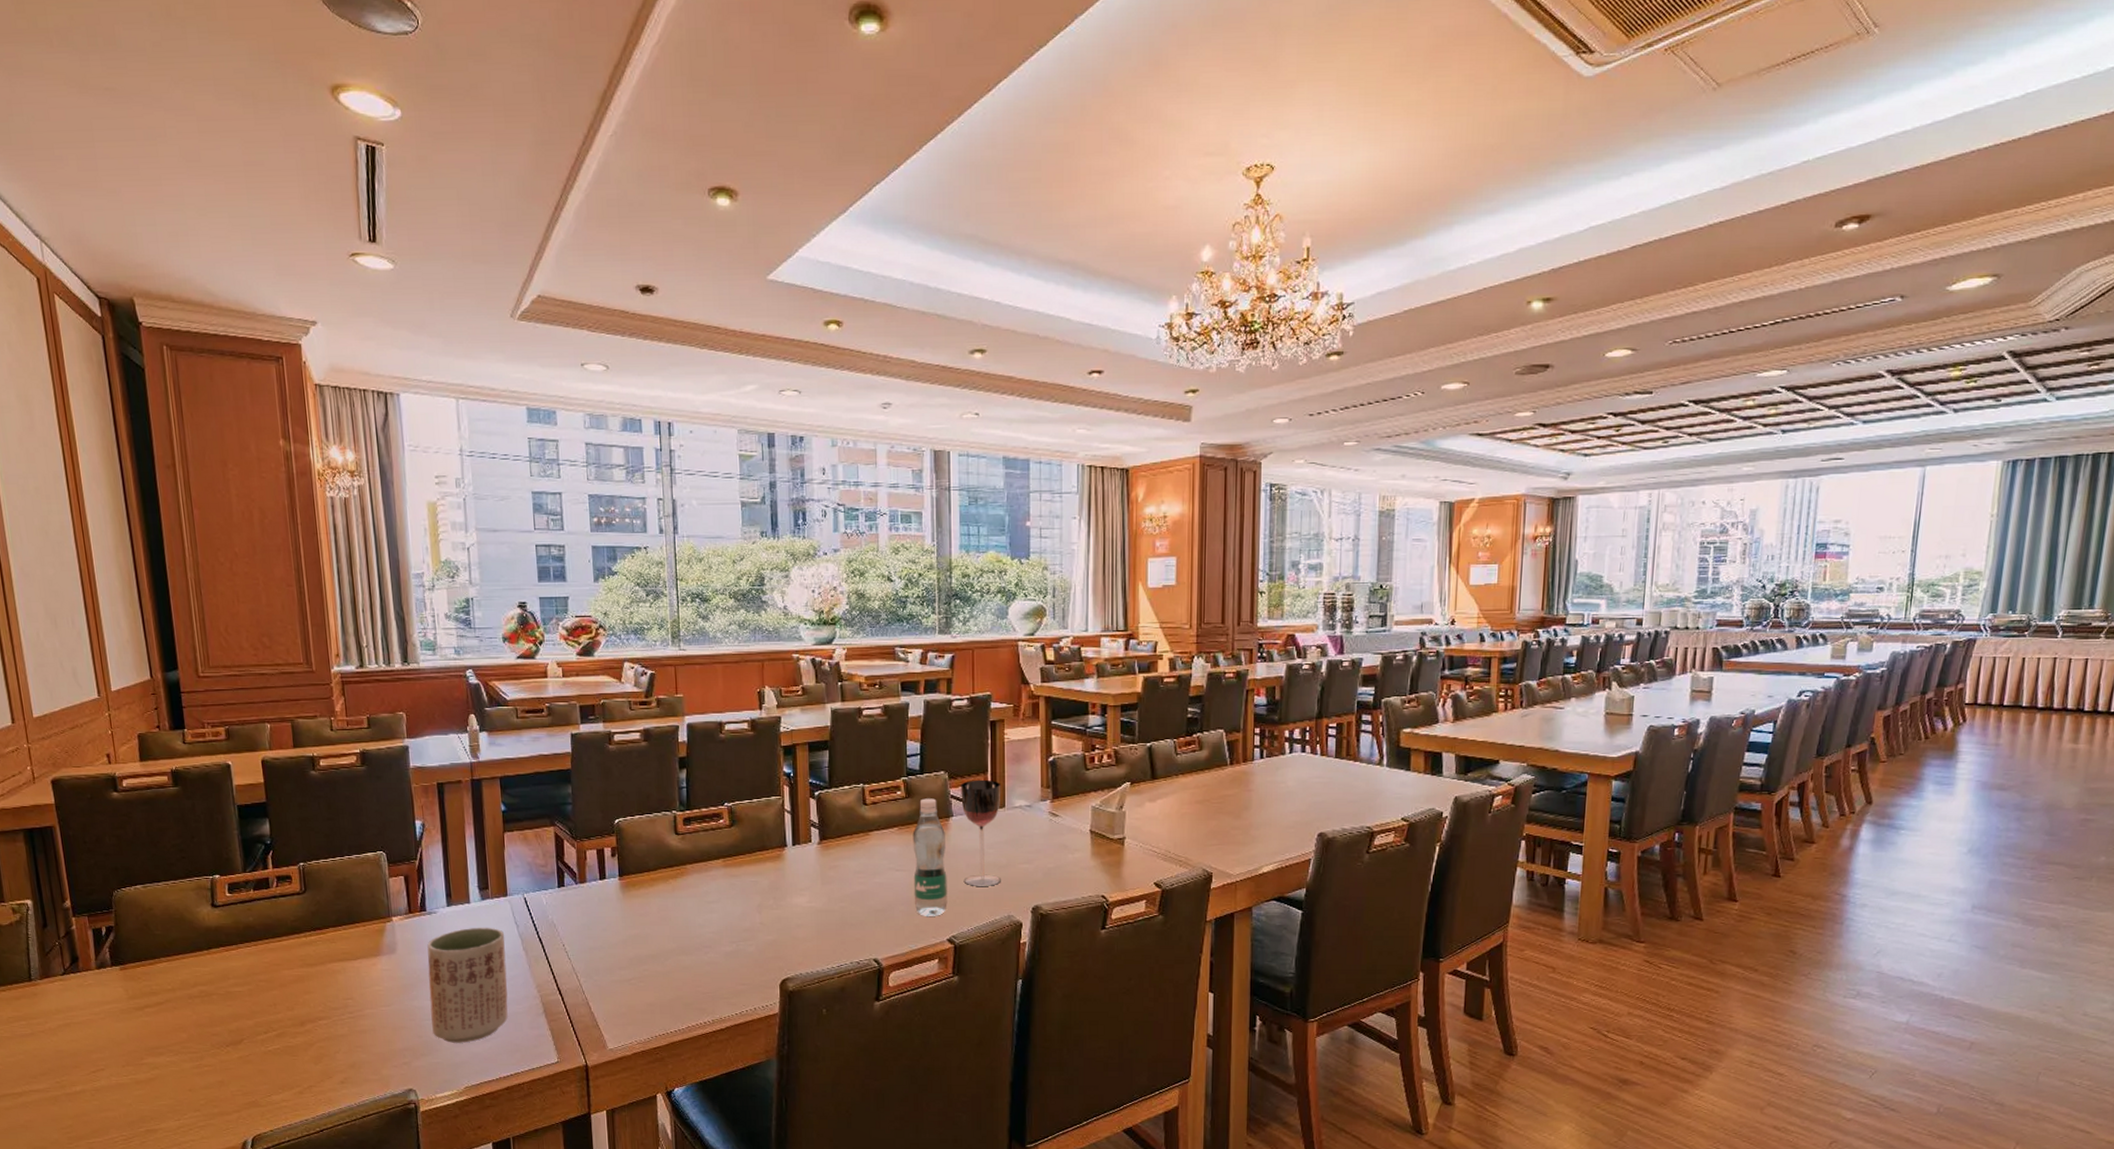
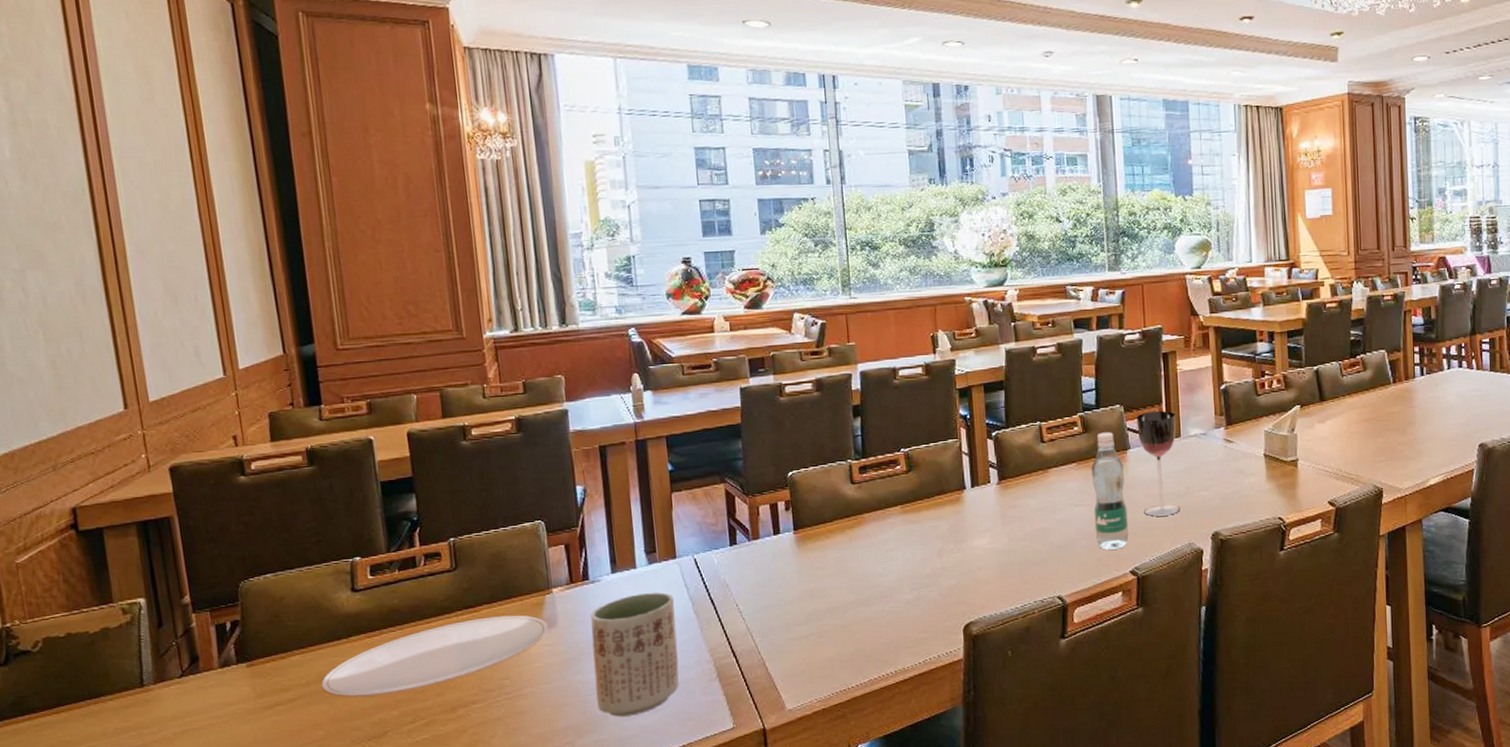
plate: none [185,940,388,1006] -> present [321,615,548,698]

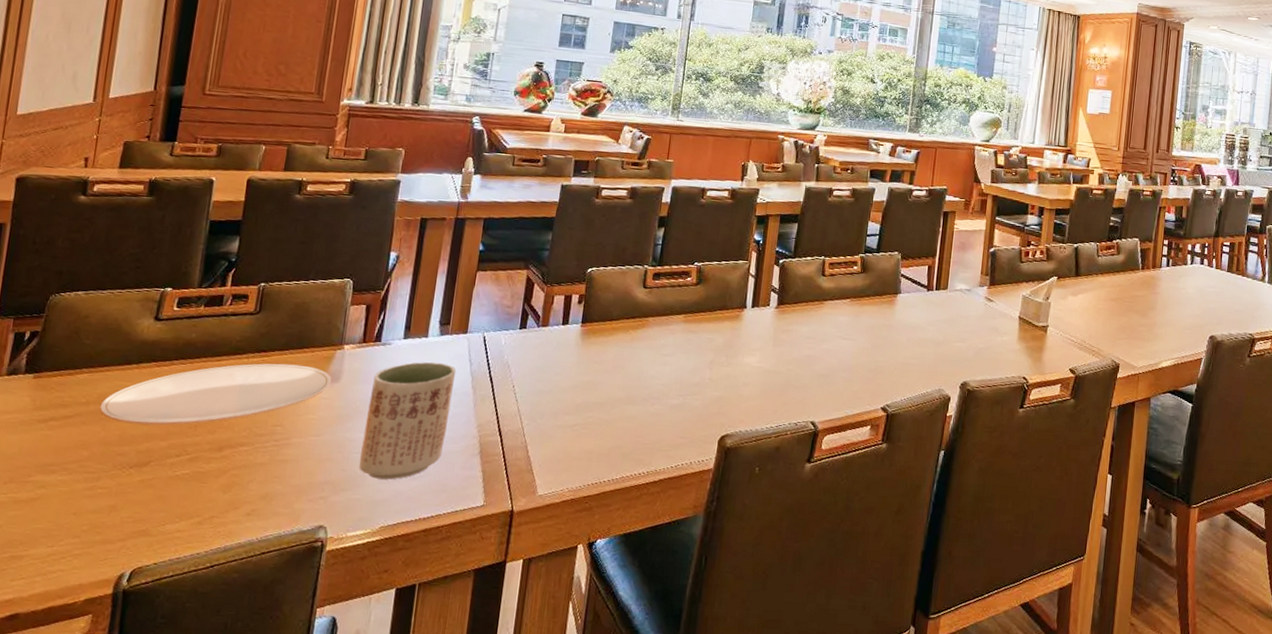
bottle: present [1091,432,1129,550] -> none [855,275,893,385]
wineglass: present [1136,410,1180,517] -> none [903,262,947,361]

